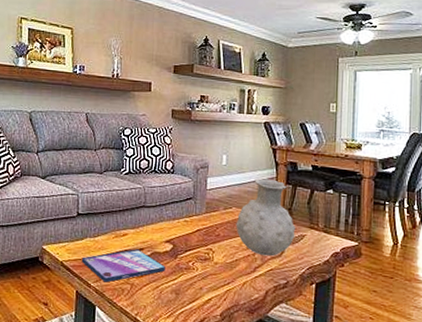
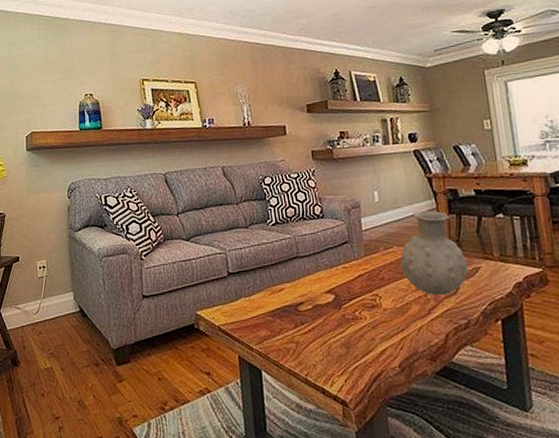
video game case: present [81,249,166,283] -> none [239,304,331,344]

